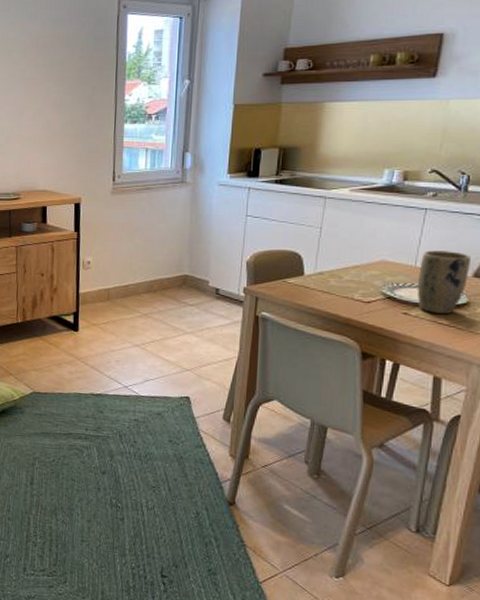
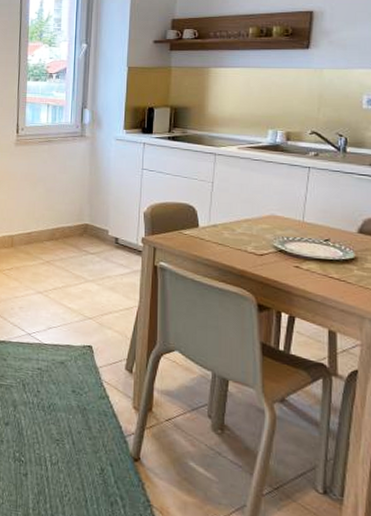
plant pot: present [417,250,470,315] -> none [306,206,354,269]

